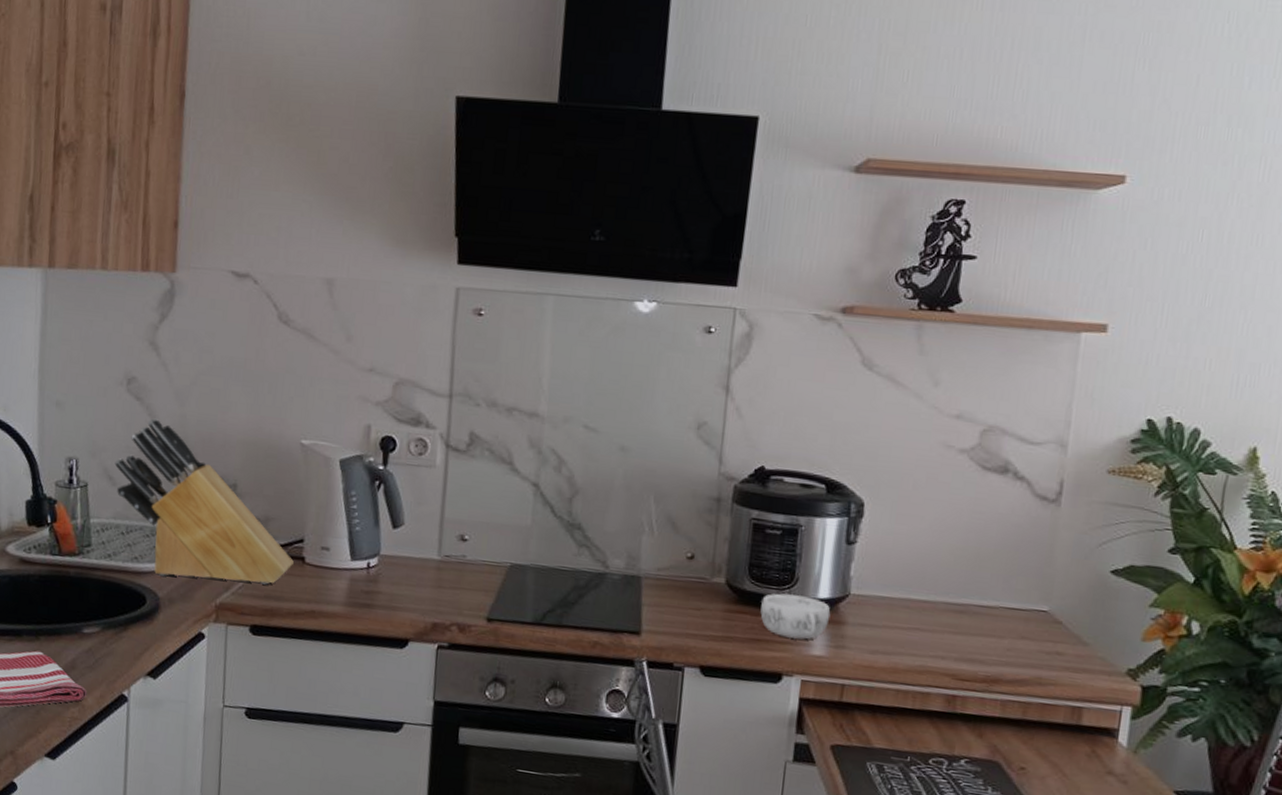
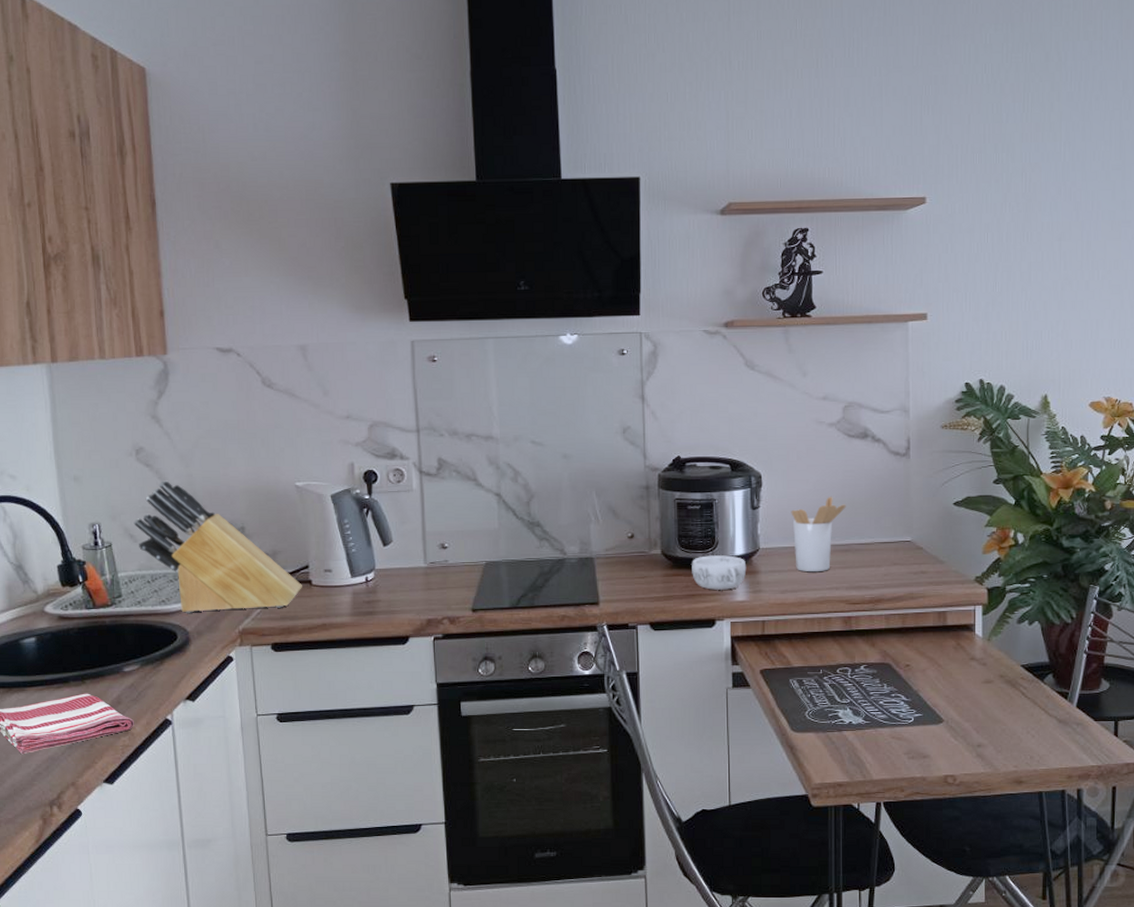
utensil holder: none [893,540,969,634] -> present [791,496,846,571]

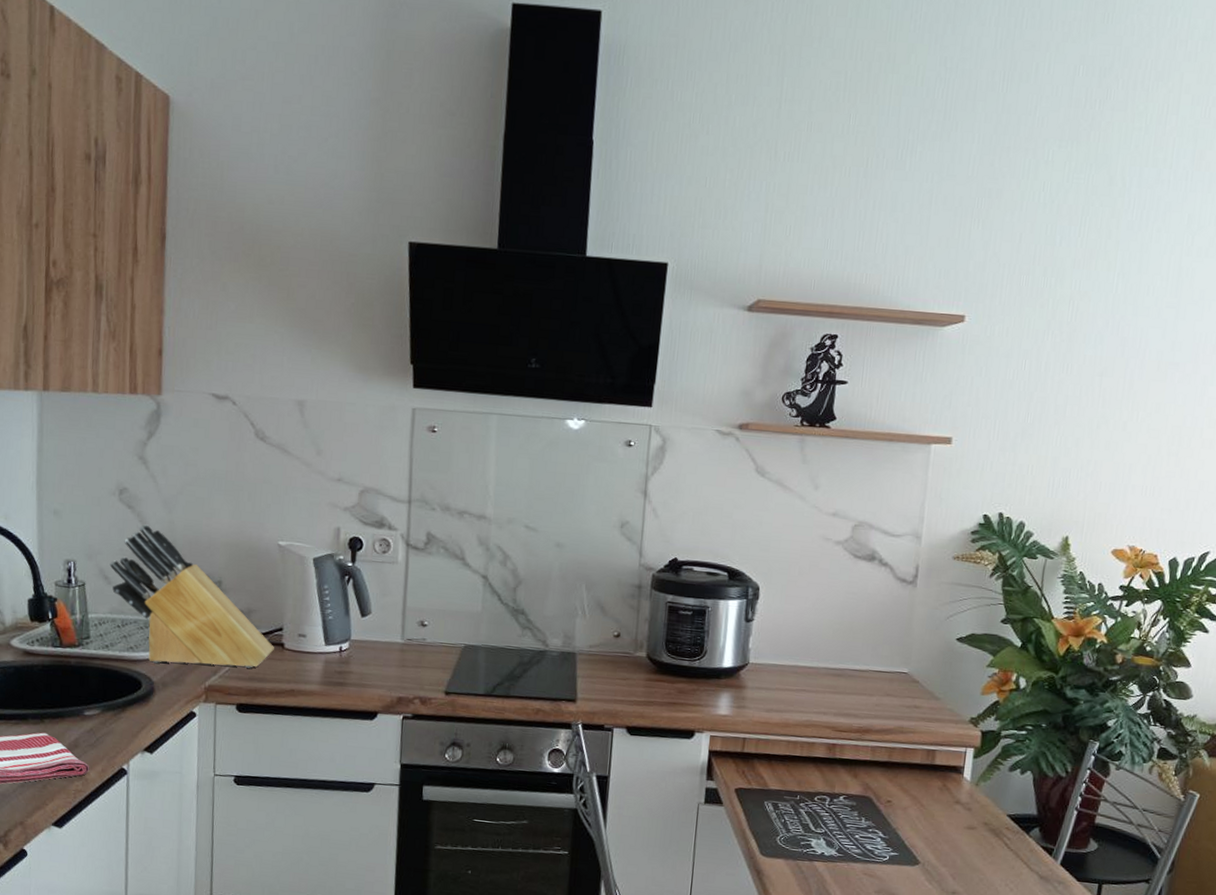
decorative bowl: present [692,555,747,590] -> none [676,664,734,702]
utensil holder: present [791,496,846,571] -> none [784,617,844,694]

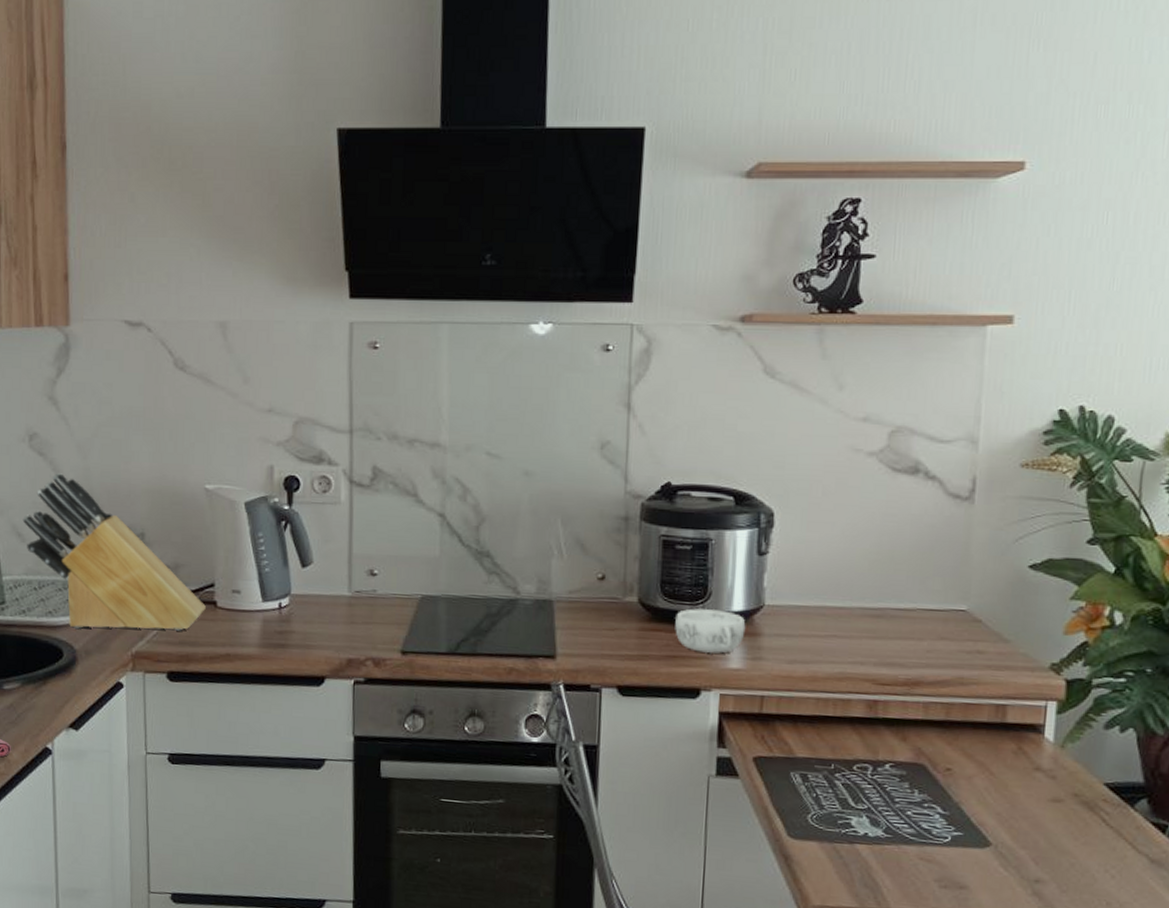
decorative bowl: none [676,664,734,702] -> present [675,608,746,654]

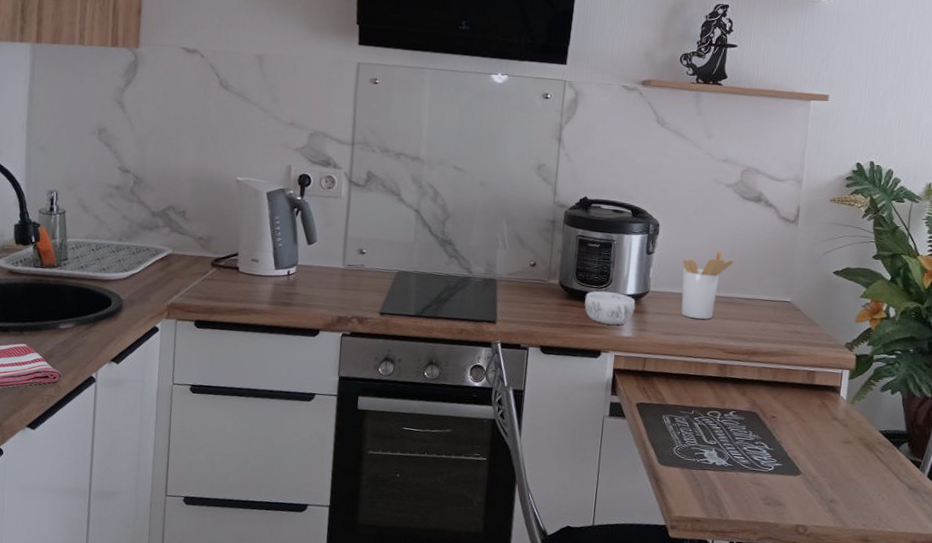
knife block: present [22,473,207,631] -> none [87,160,231,289]
utensil holder: none [809,545,883,640] -> present [681,251,734,320]

